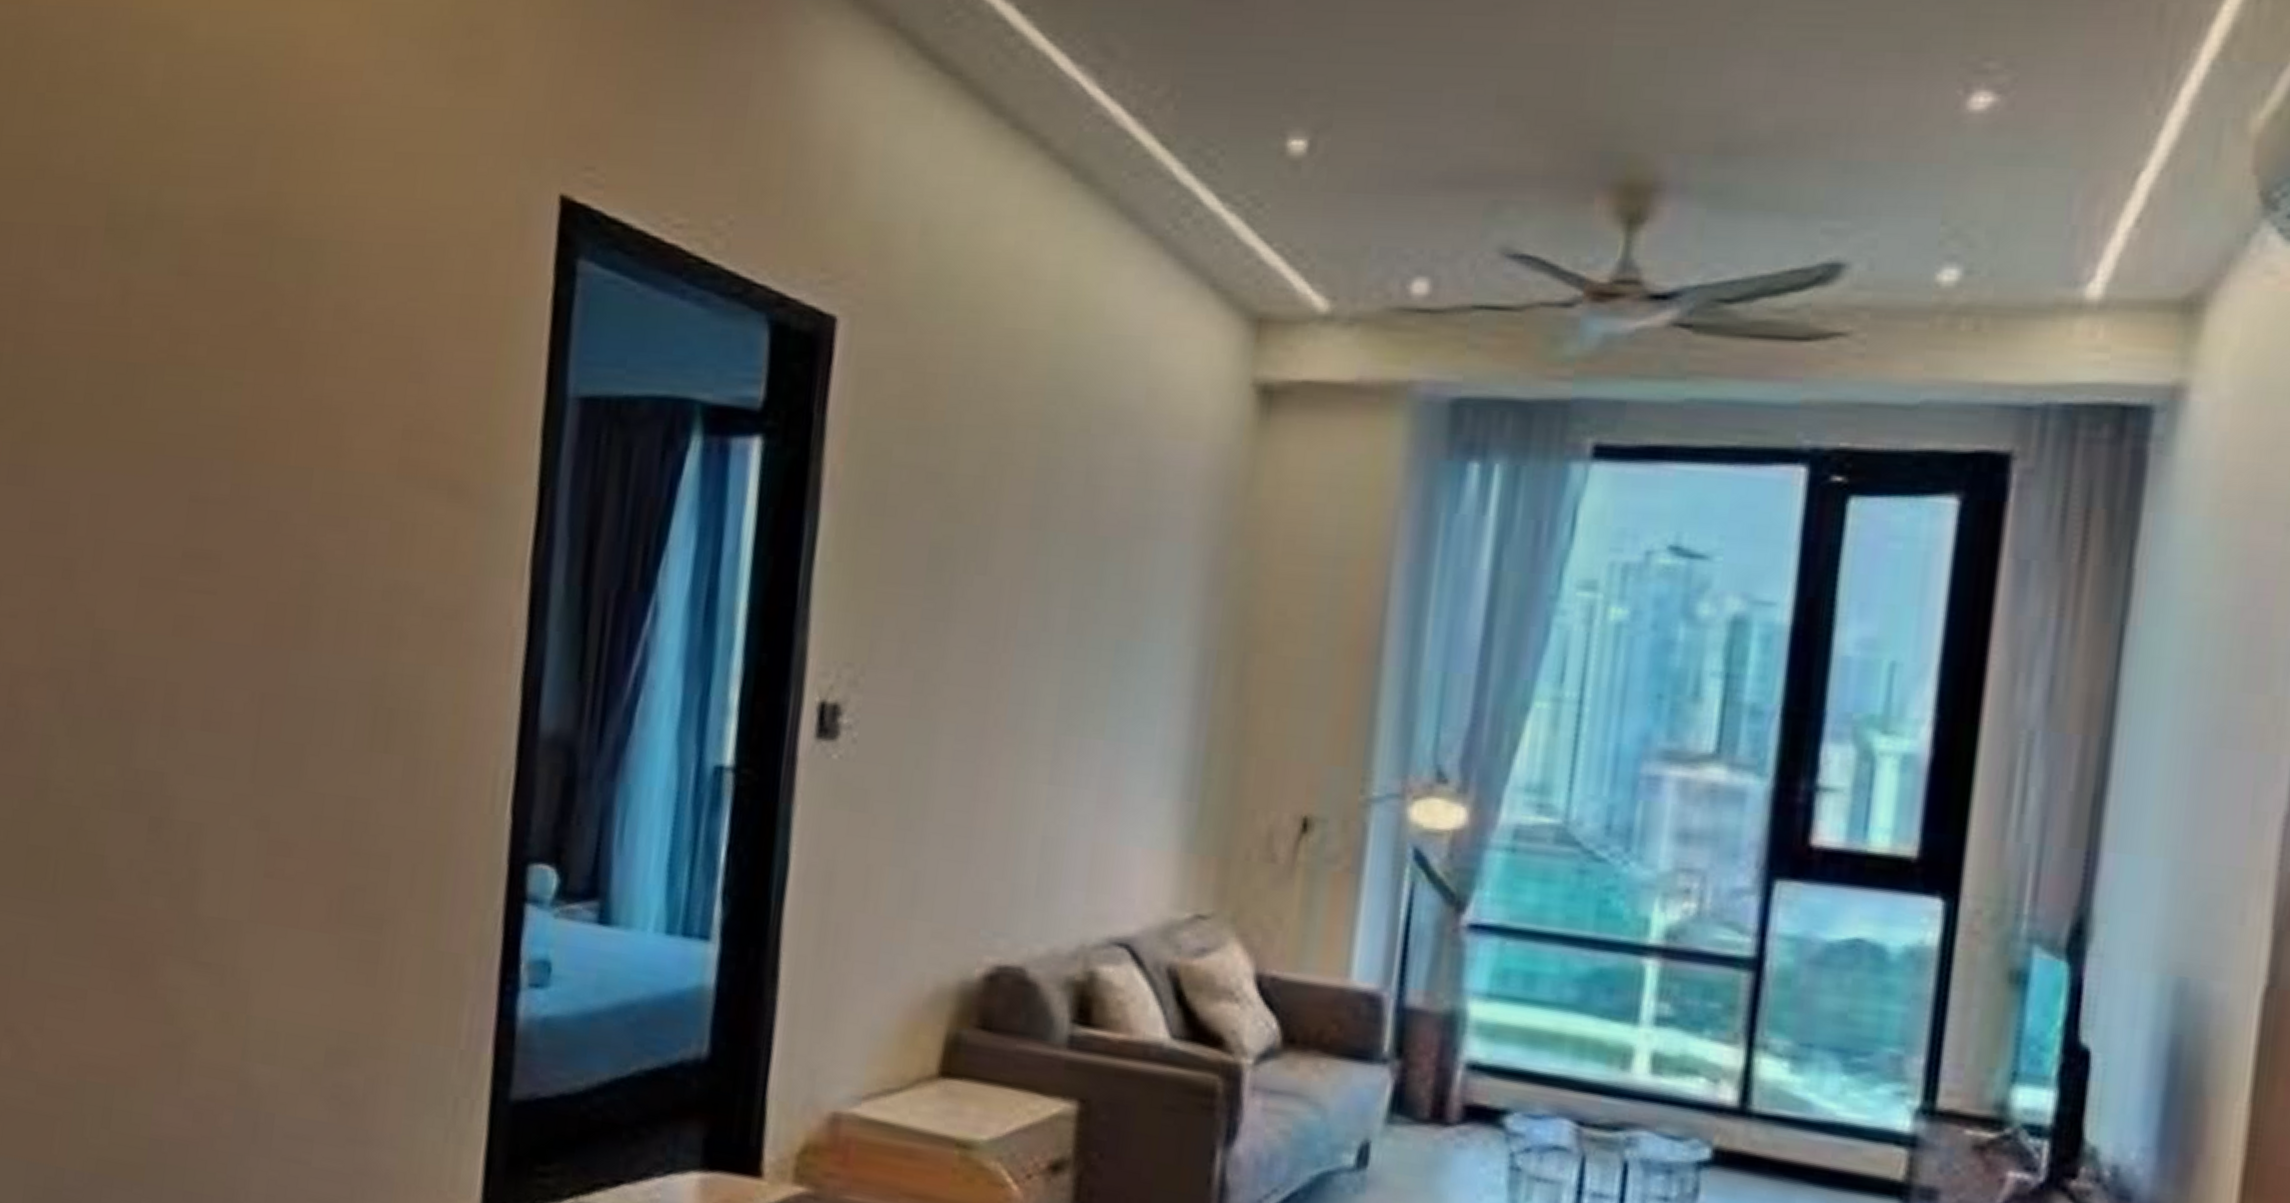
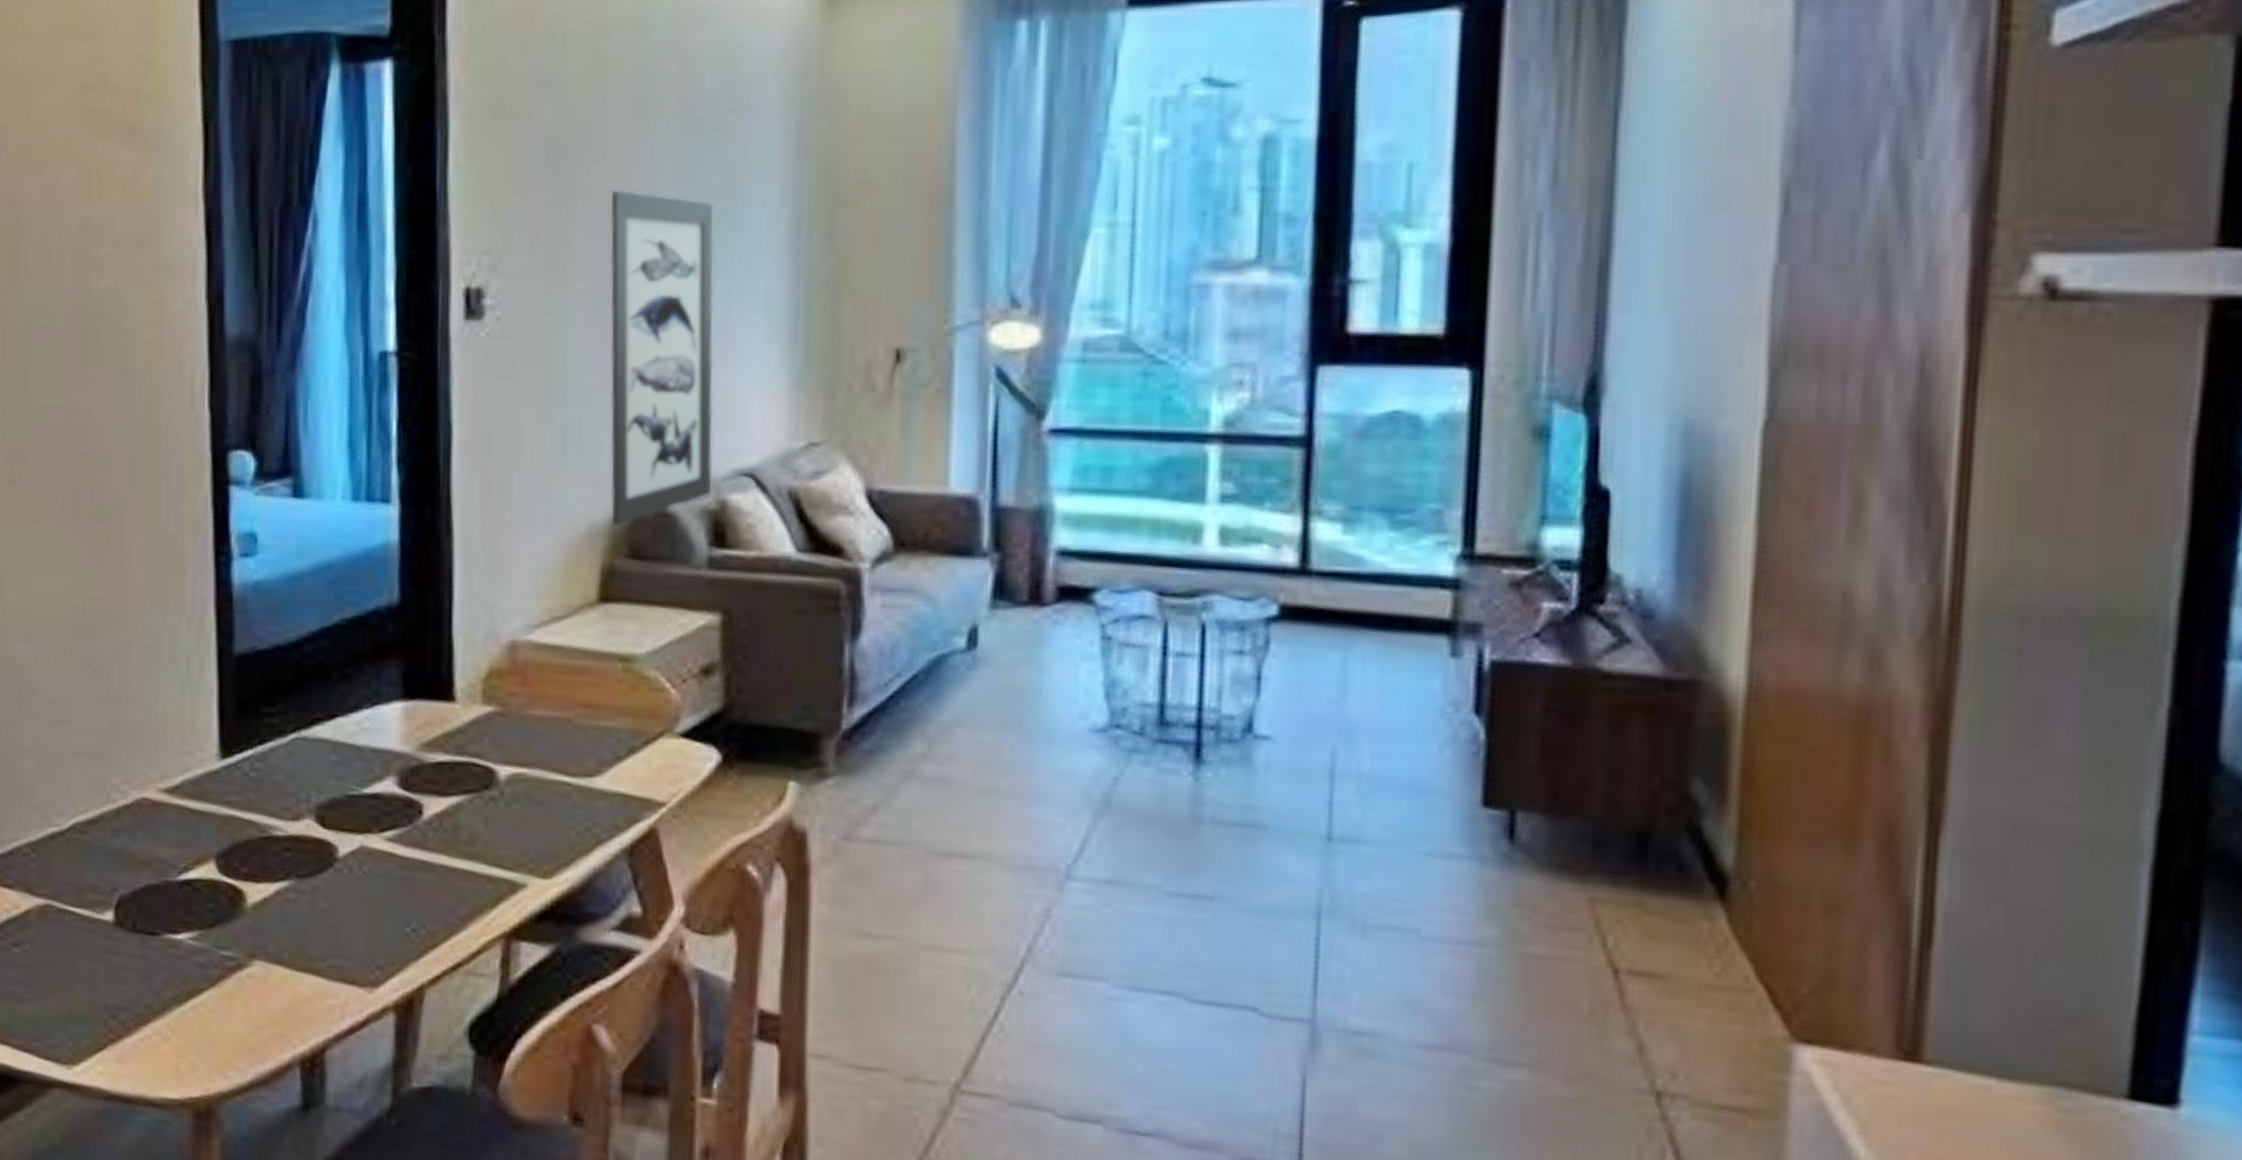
wall art: none [962,608,1111,992] -> present [610,190,714,527]

